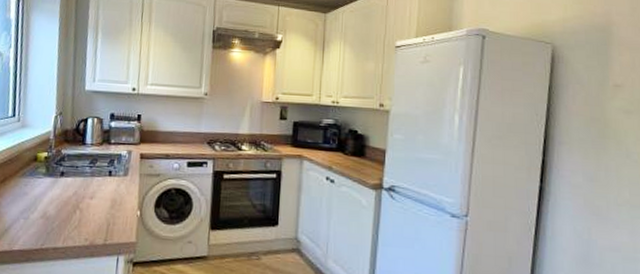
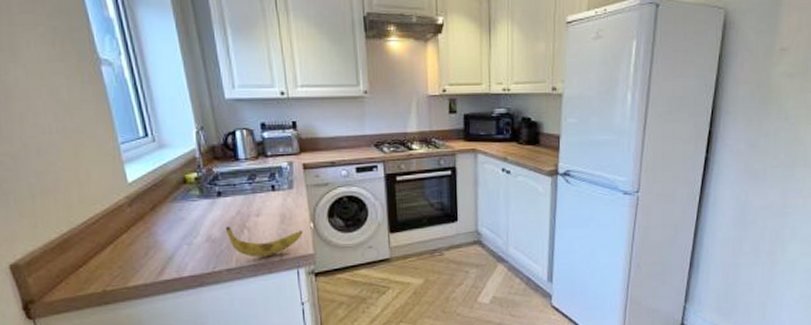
banana: none [60,206,130,240] -> present [225,227,303,258]

